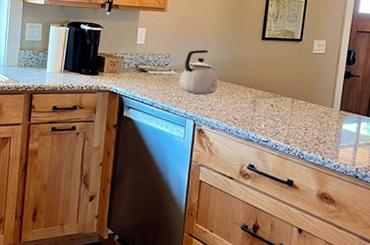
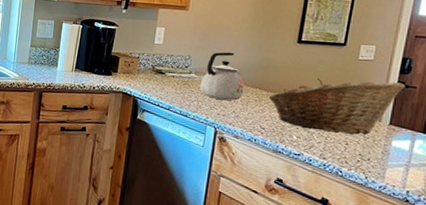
fruit basket: none [239,71,351,121] -> present [268,78,405,135]

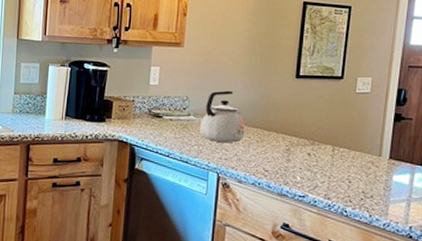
fruit basket: present [268,78,405,135] -> none [270,114,402,172]

